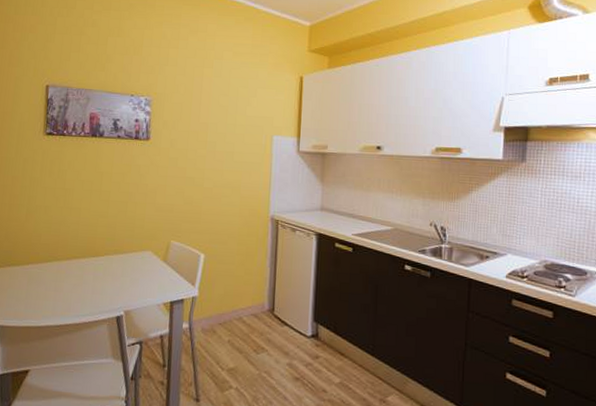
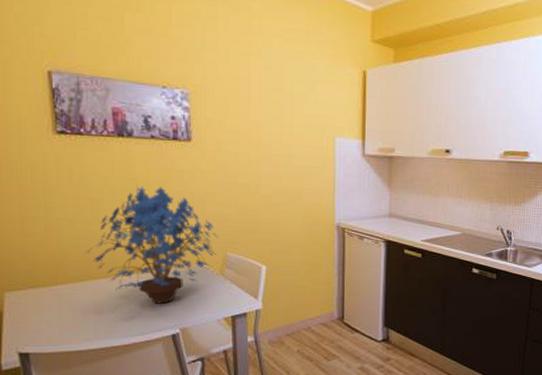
potted flower: none [54,179,165,286] -> present [85,186,219,304]

